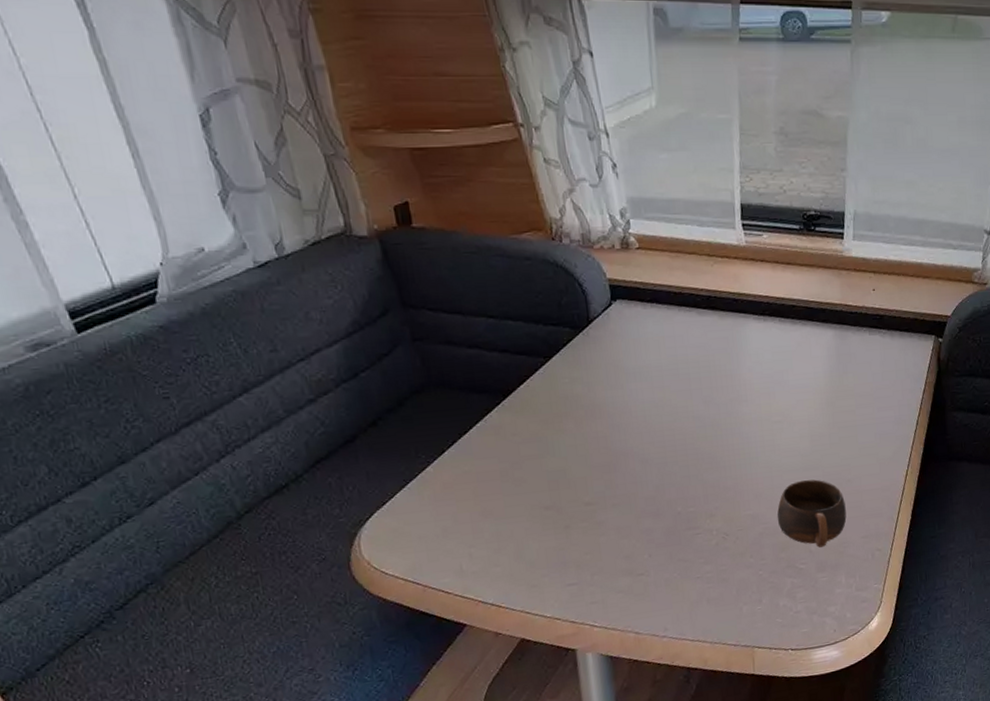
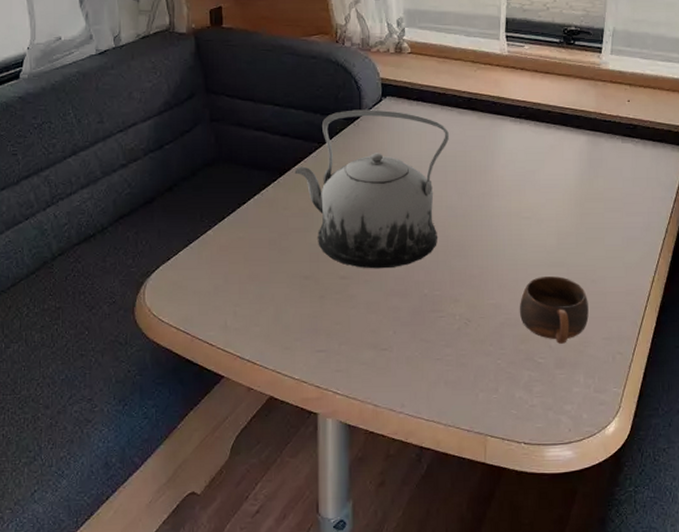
teapot: none [520,315,690,492] -> present [294,109,449,269]

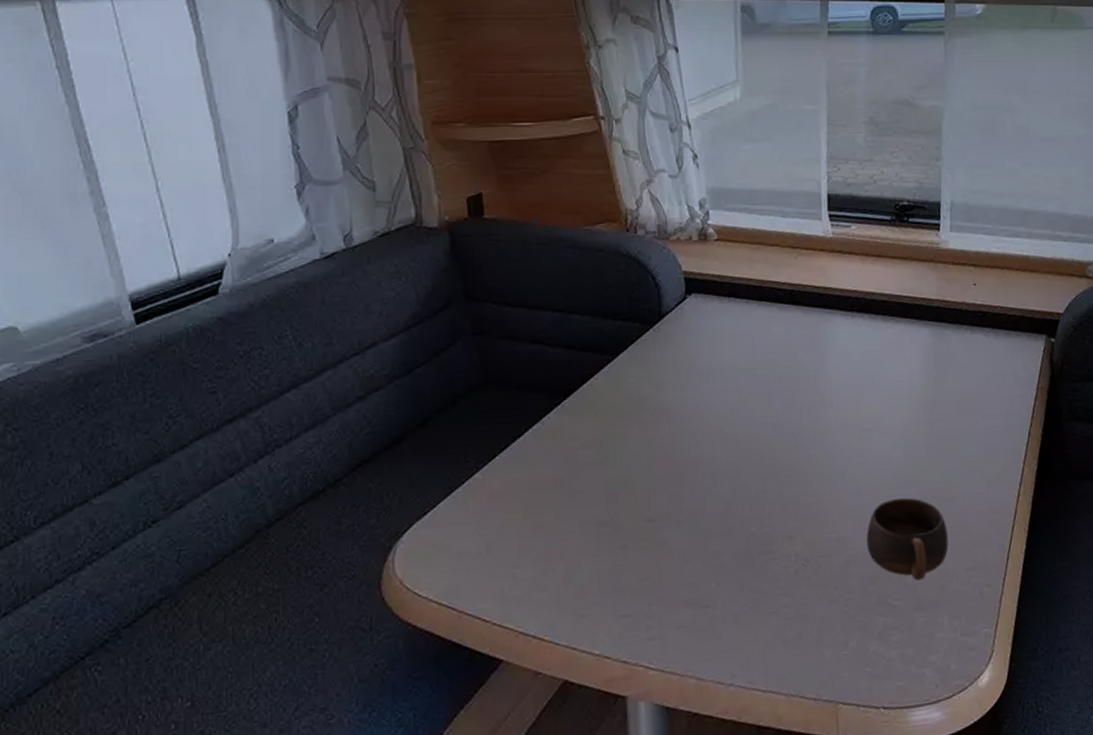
teapot: present [294,109,449,269] -> none [582,309,770,507]

